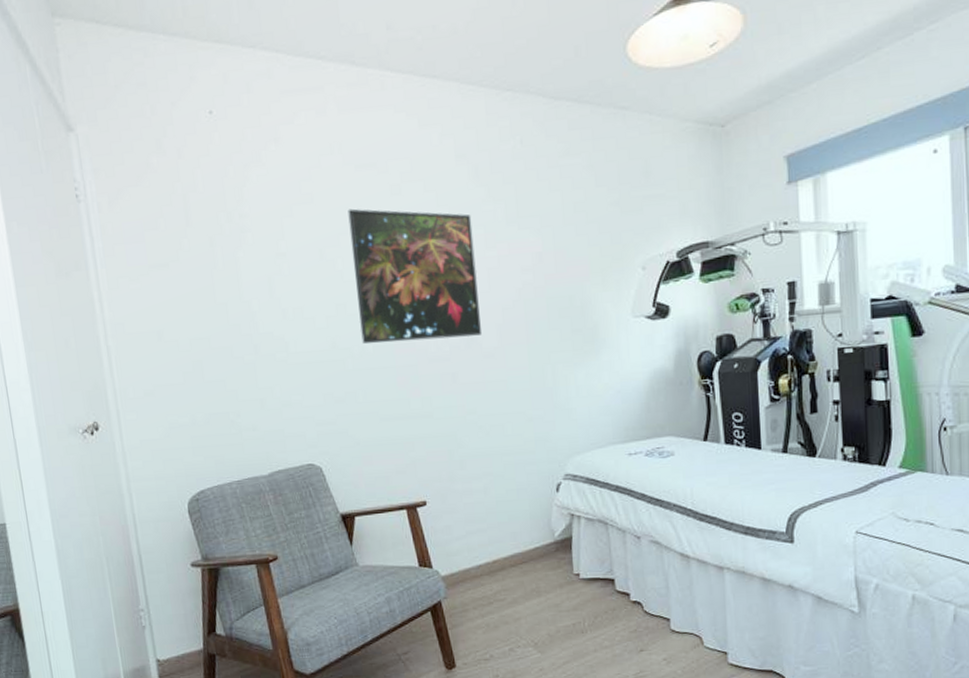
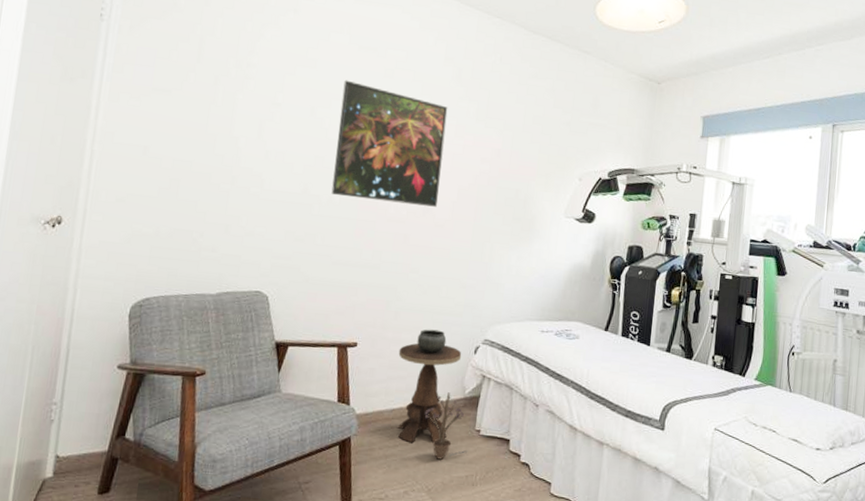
side table: none [472,472,545,598] -> present [398,329,462,443]
decorative plant: none [514,538,570,611] -> present [424,392,468,460]

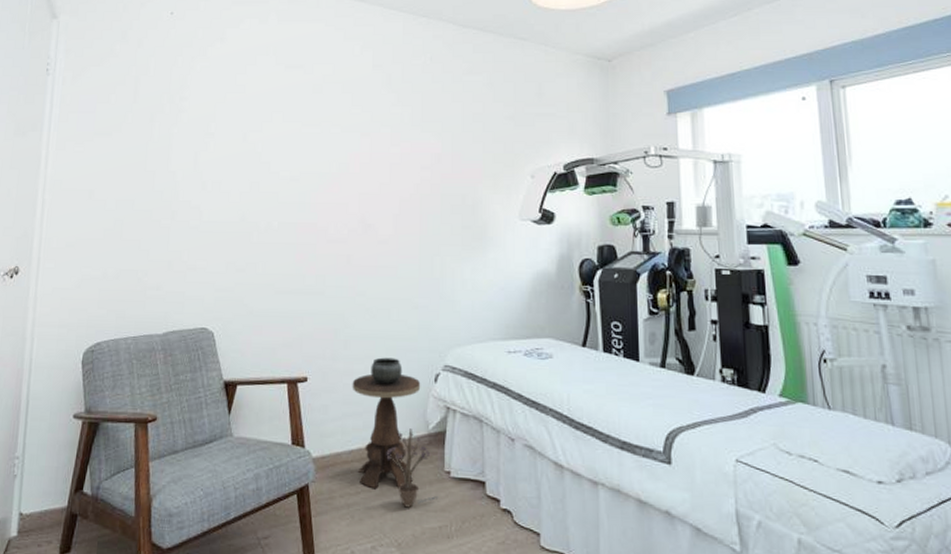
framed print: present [331,80,448,207] -> none [269,101,381,223]

